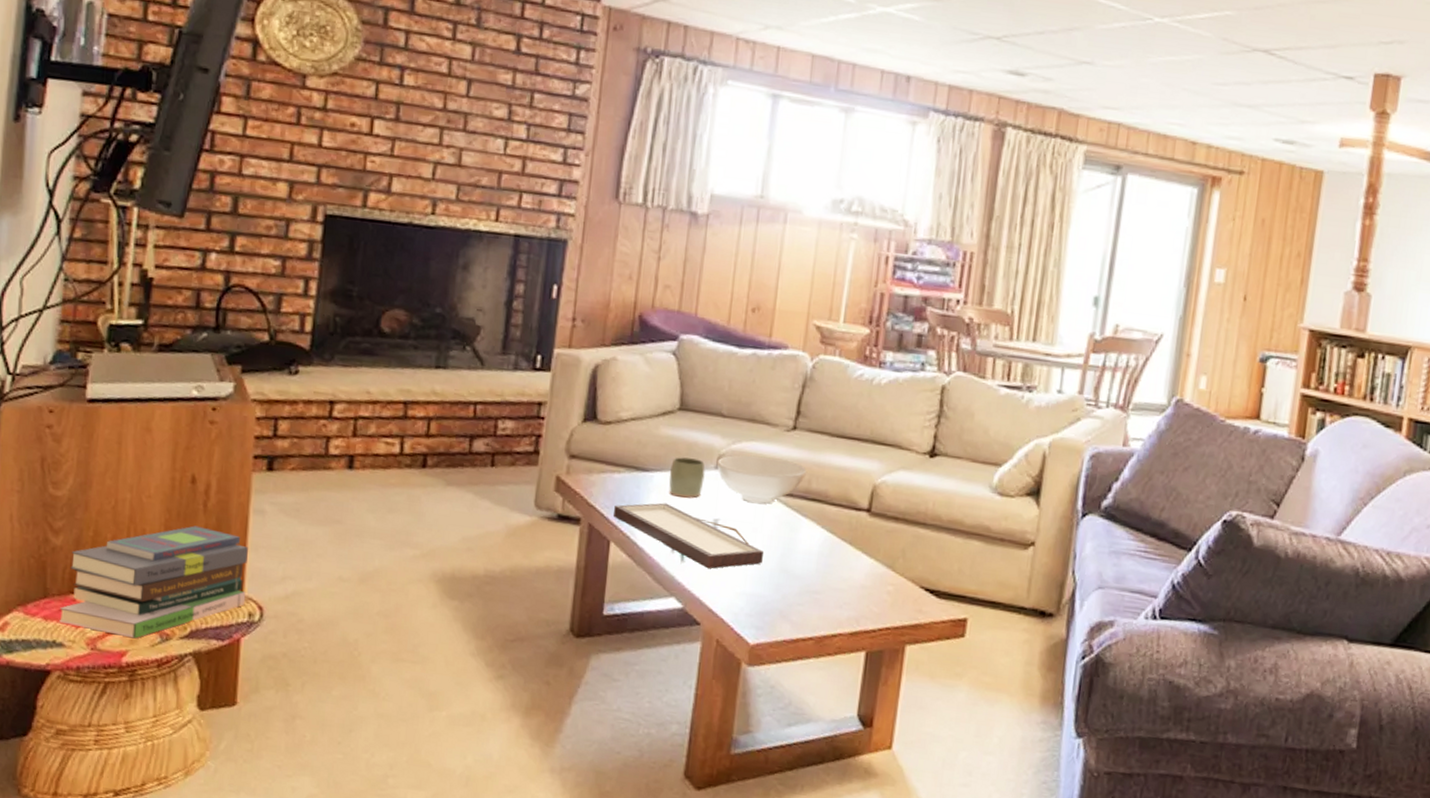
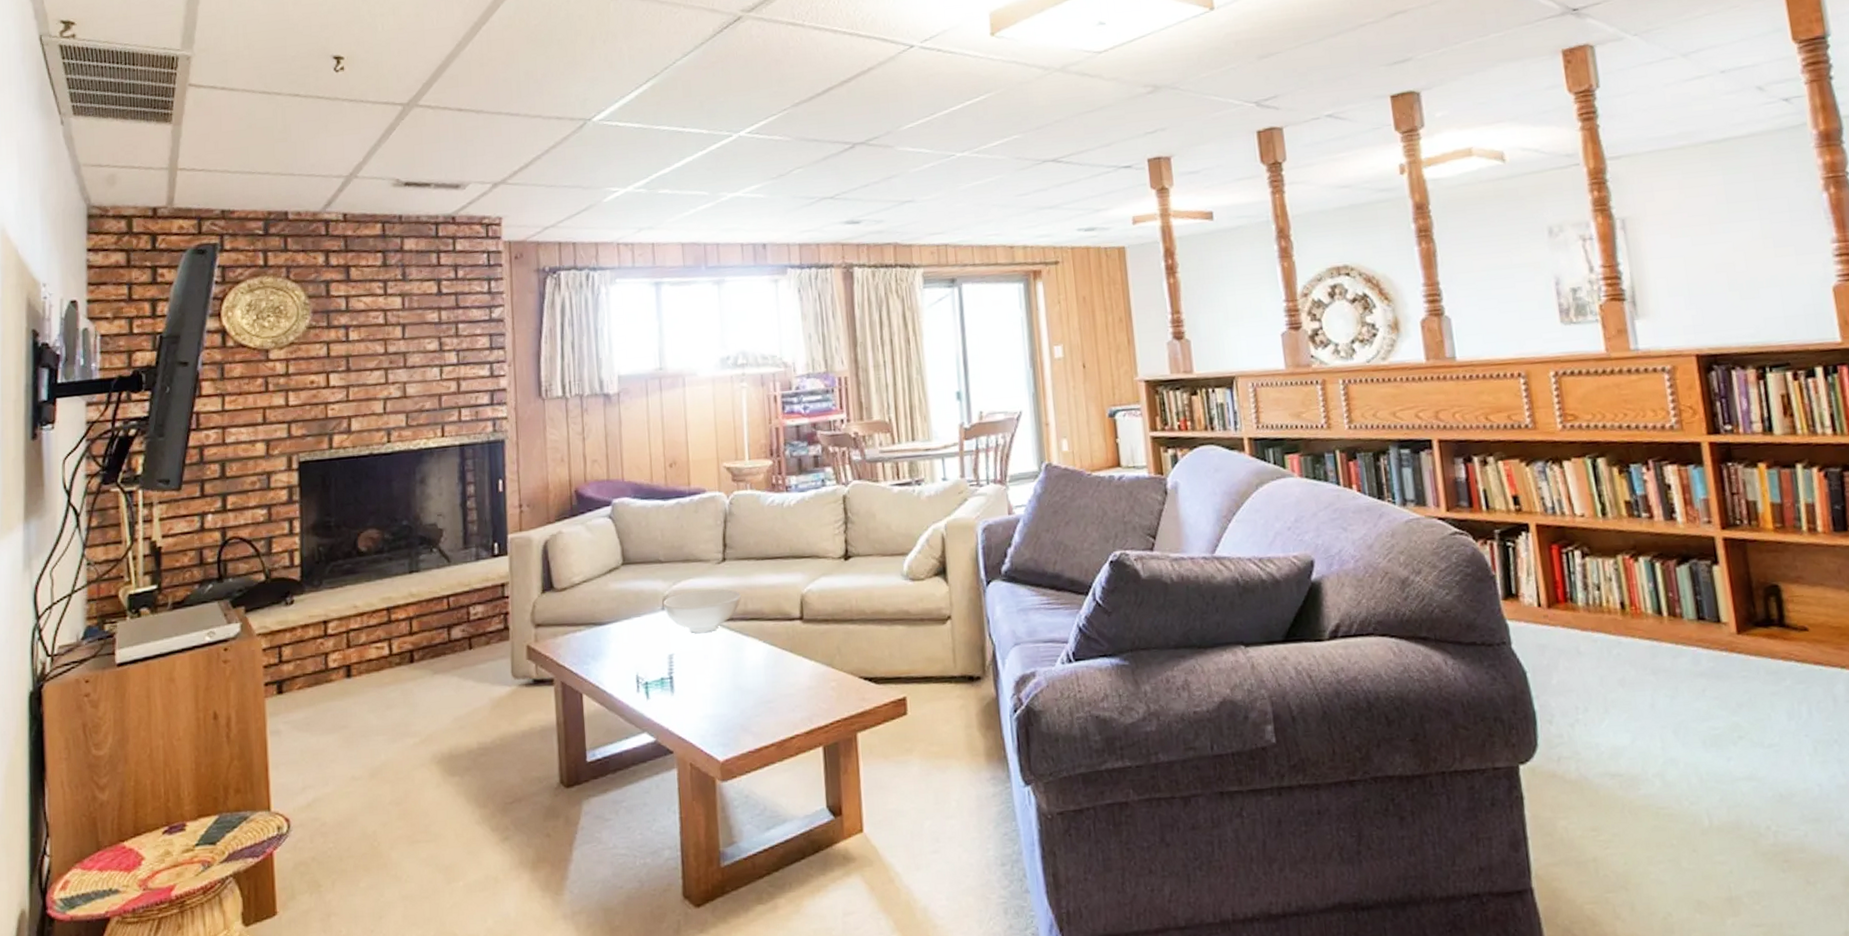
books: present [59,525,248,639] -> none [112,756,273,872]
tray: present [614,502,763,569] -> none [581,649,718,700]
mug: present [669,457,705,498] -> none [623,604,655,642]

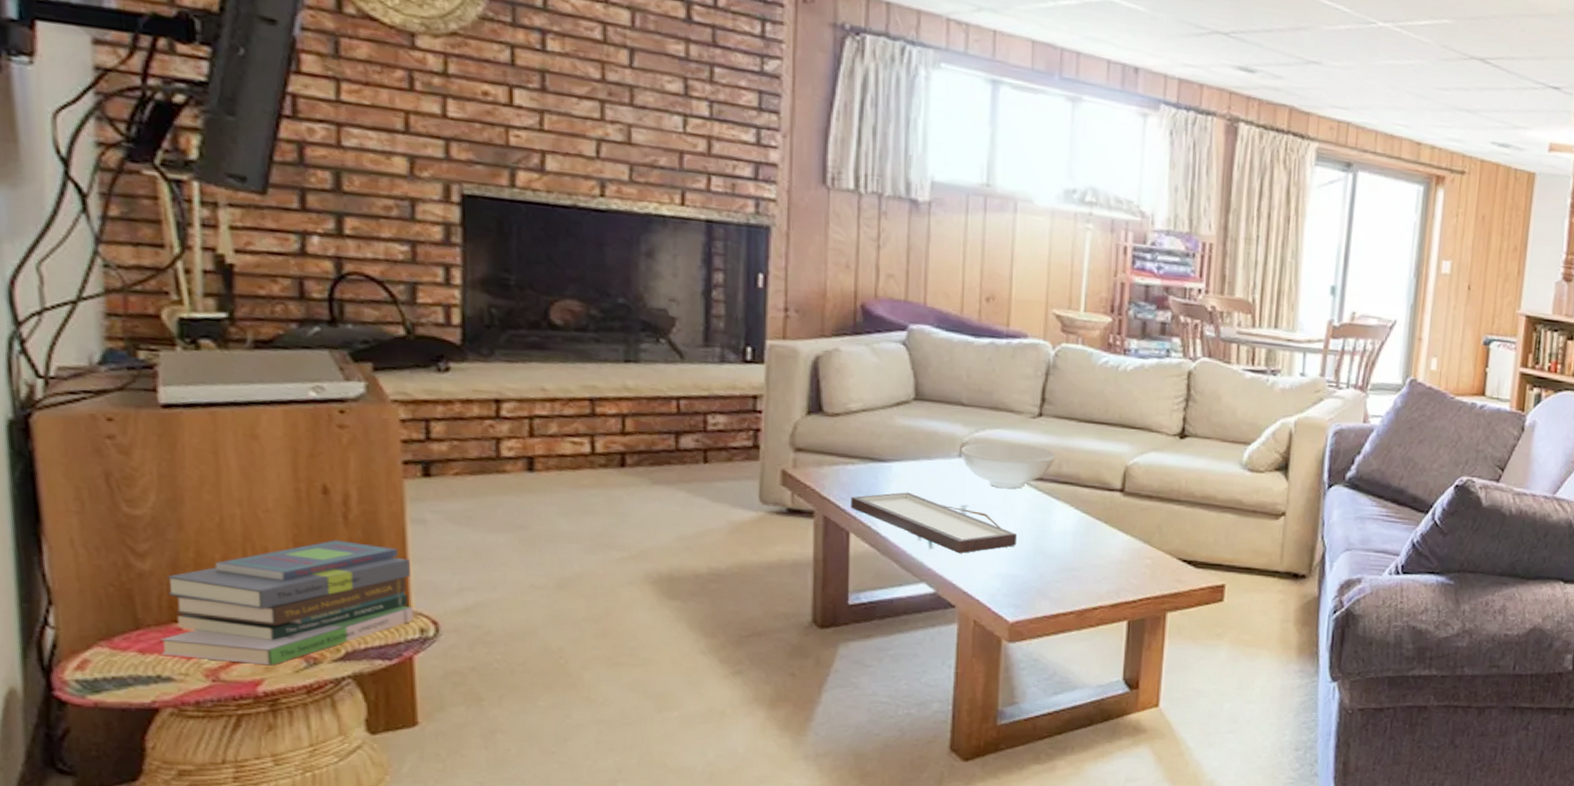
books: none [112,756,273,872] -> present [161,540,414,666]
tray: none [581,649,718,700] -> present [851,492,1016,553]

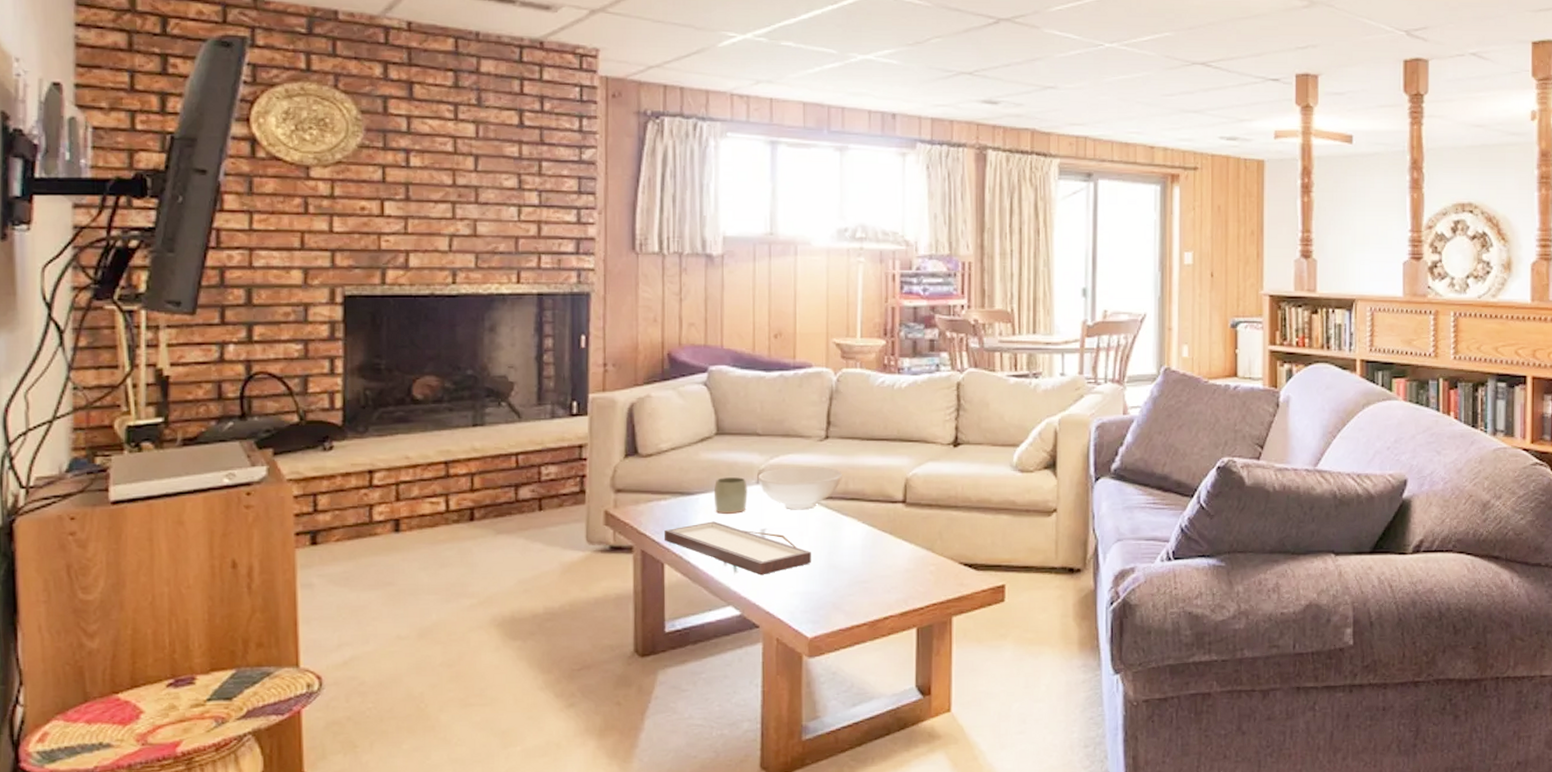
books: present [161,540,414,666] -> none [103,608,302,727]
mug: none [909,446,948,486] -> present [713,477,748,514]

